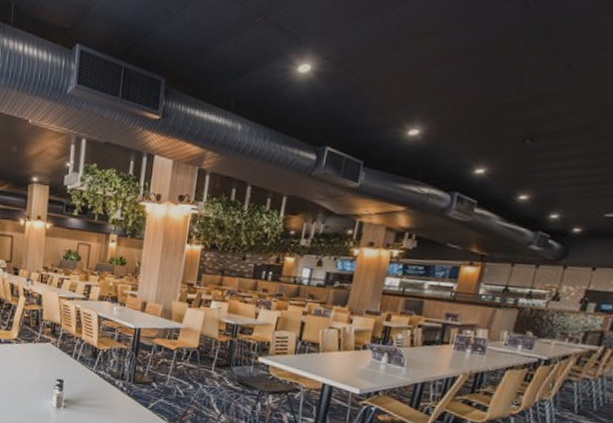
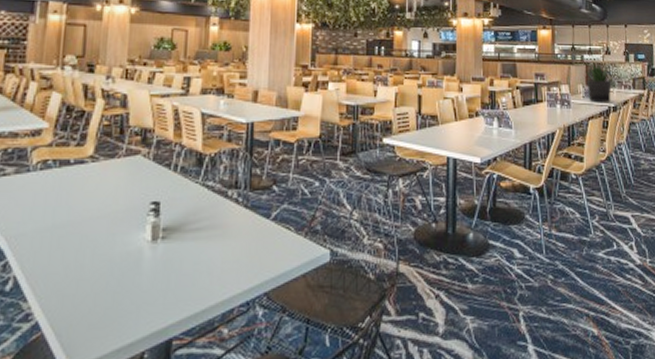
planter: none [513,308,551,354] -> present [586,63,612,102]

